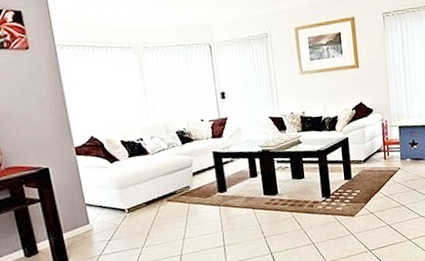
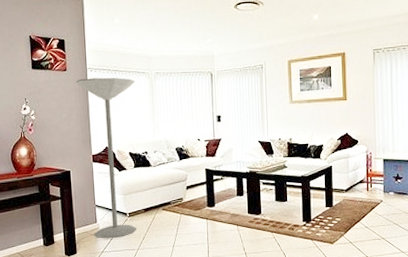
floor lamp: none [43,54,139,241] -> present [76,77,137,239]

